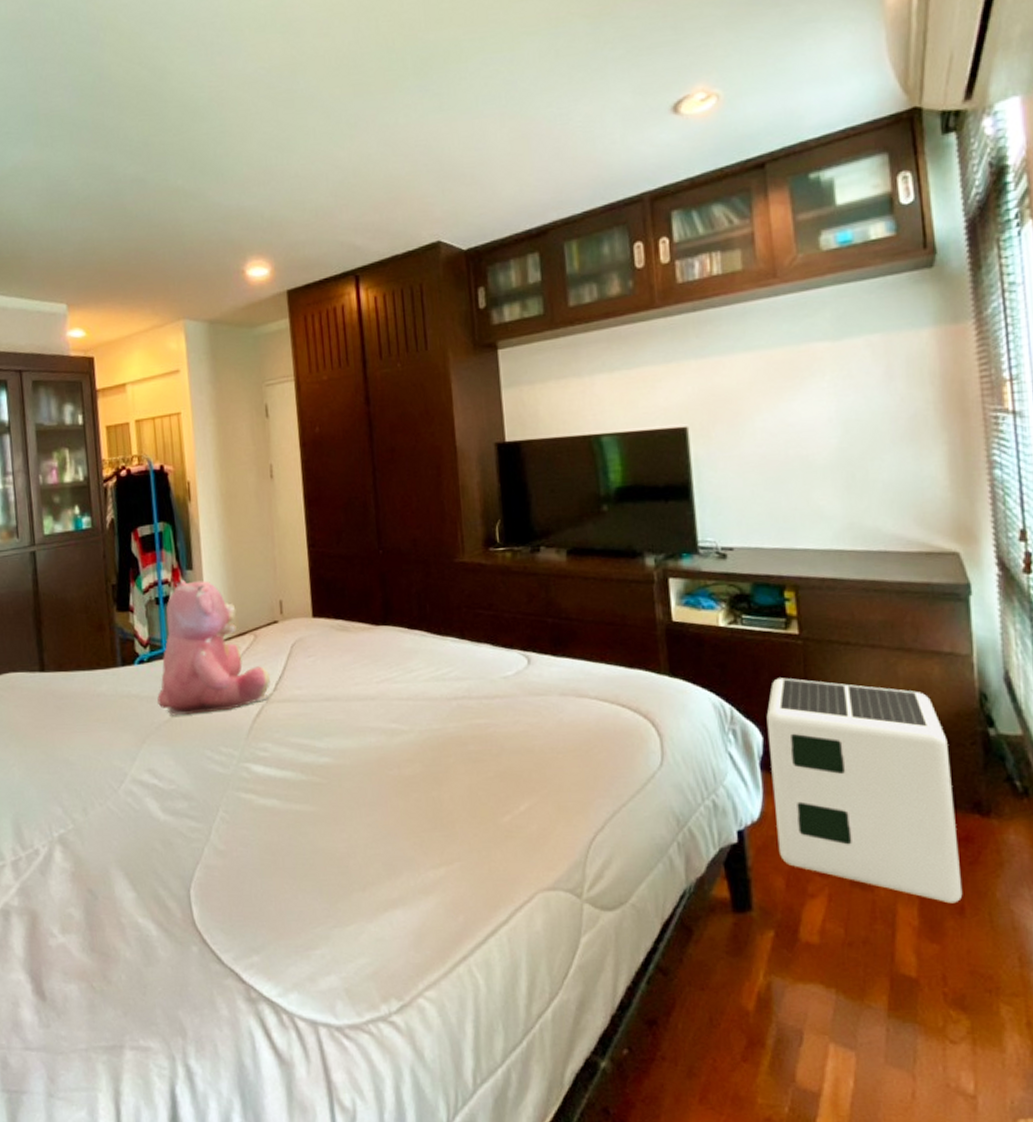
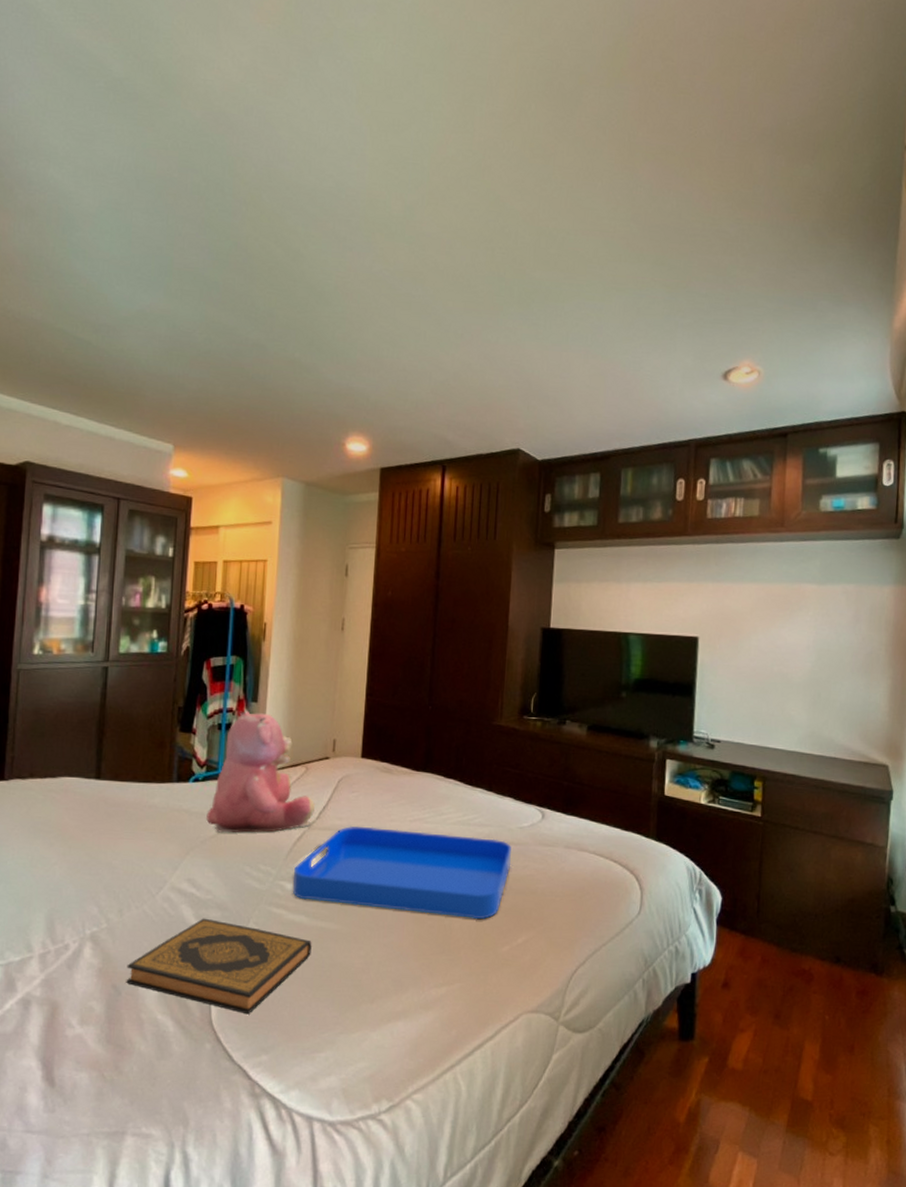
hardback book: none [99,810,290,912] -> present [126,918,312,1015]
serving tray: none [257,693,499,788] -> present [292,826,511,920]
air purifier: present [766,677,963,904] -> none [721,850,860,1043]

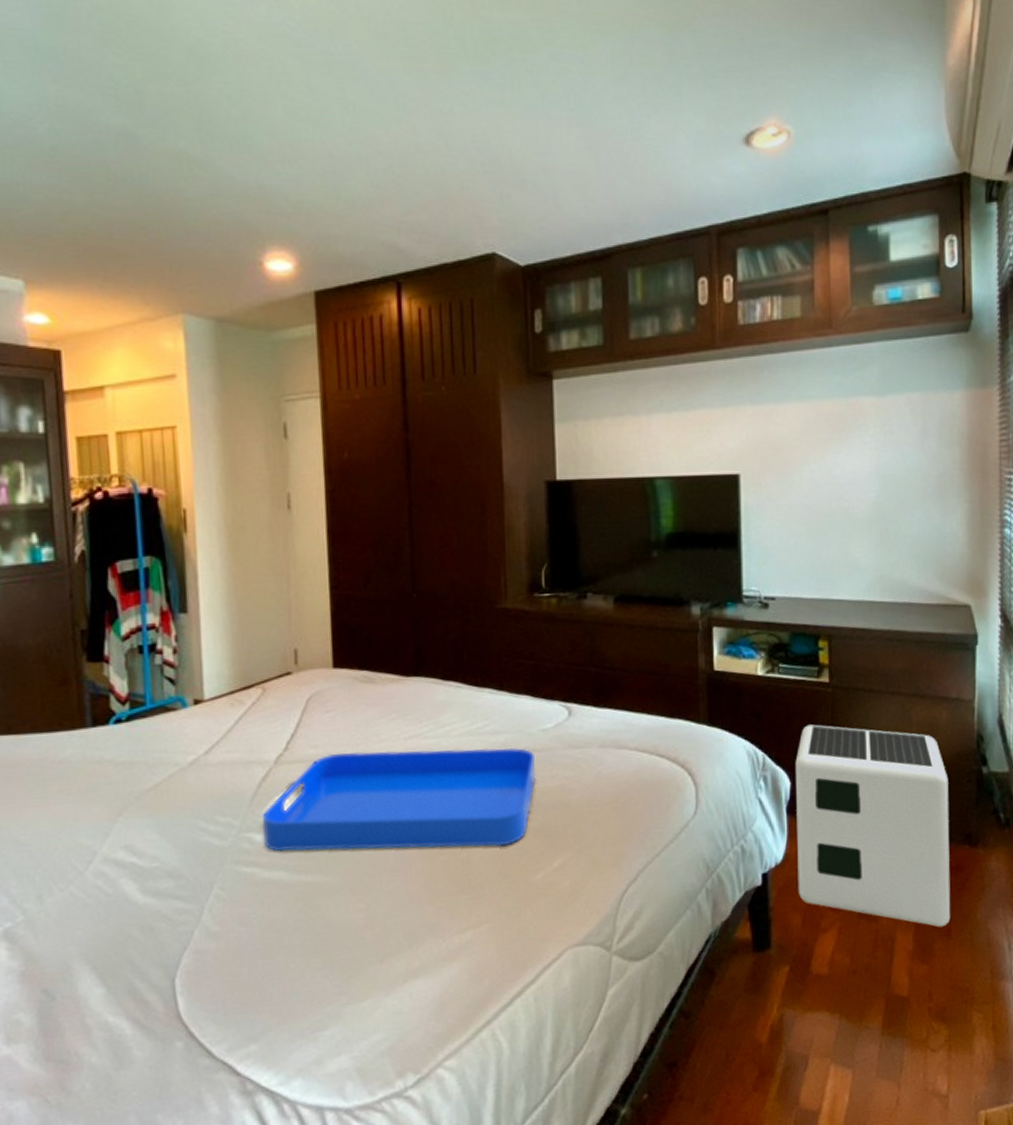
hardback book: present [126,918,312,1015] -> none [58,891,298,1000]
teddy bear: present [206,710,315,833] -> none [138,624,280,784]
air purifier: none [721,850,860,1043] -> present [795,724,951,928]

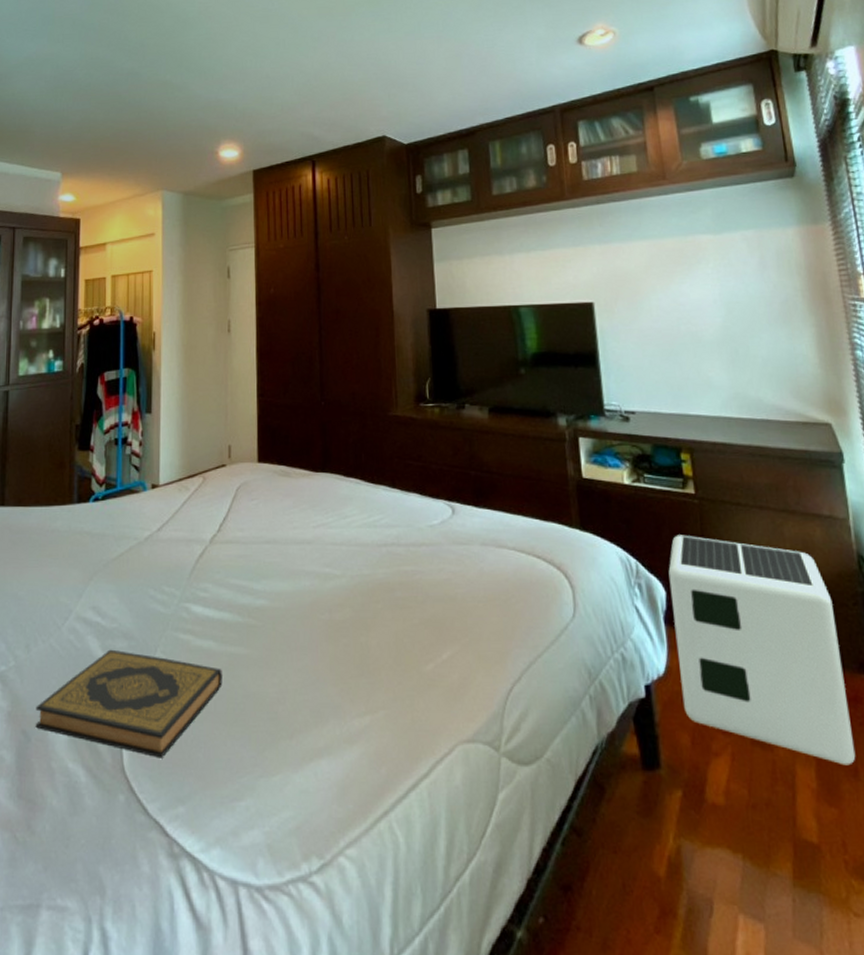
hardback book: none [58,891,298,1000] -> present [35,649,223,758]
serving tray: present [262,747,535,852] -> none [198,536,425,634]

